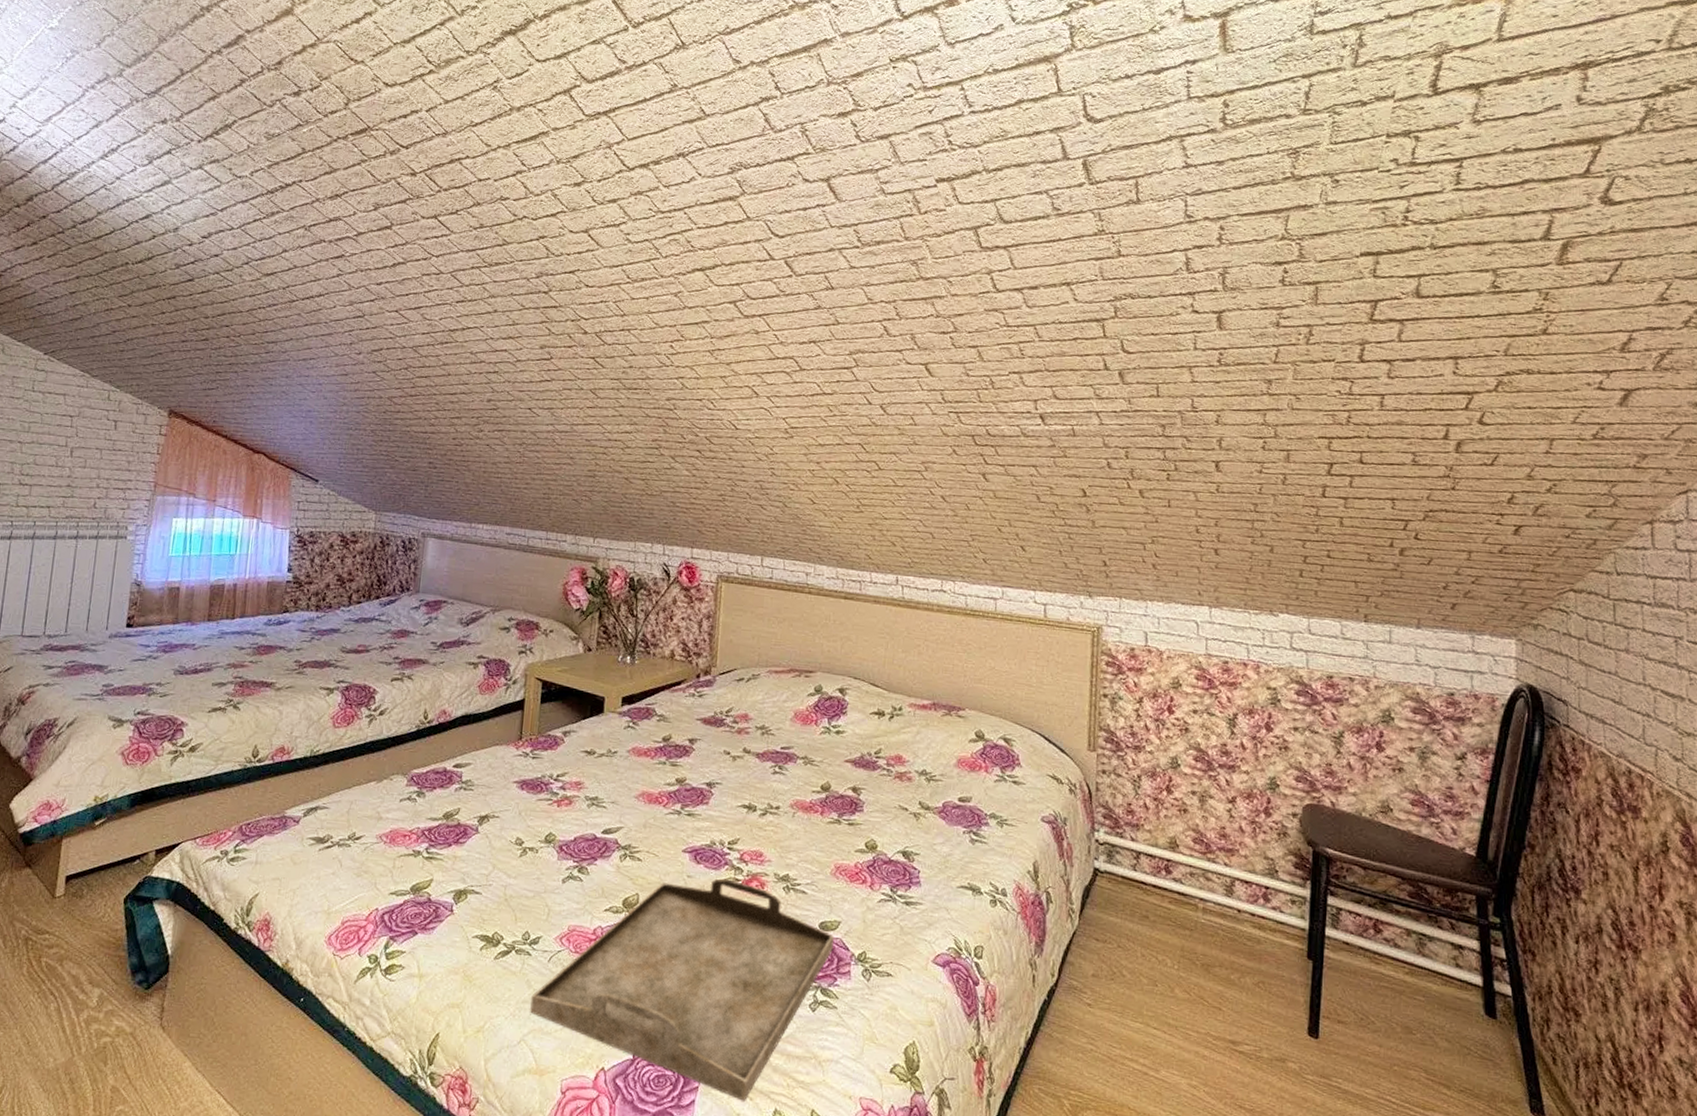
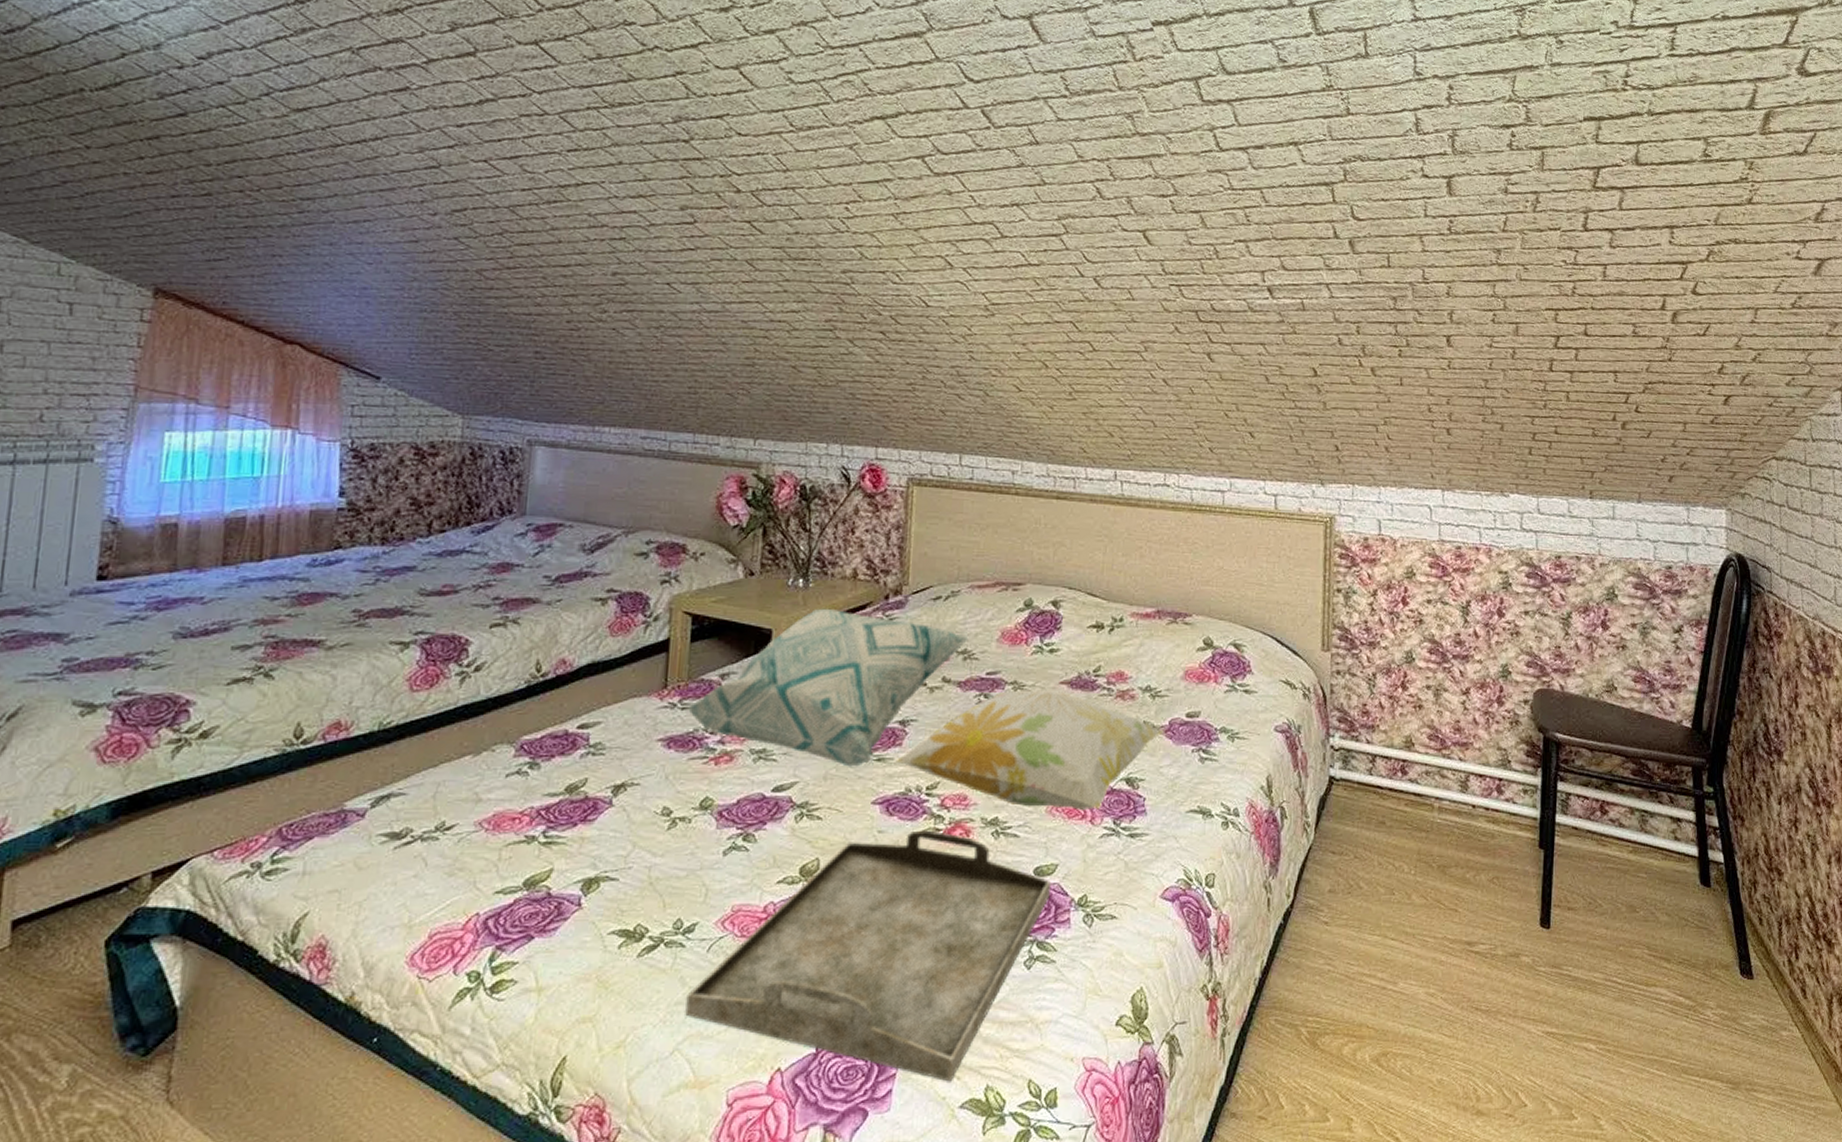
decorative pillow: none [536,682,768,819] -> present [686,608,970,767]
decorative pillow: none [703,764,938,877] -> present [895,690,1164,811]

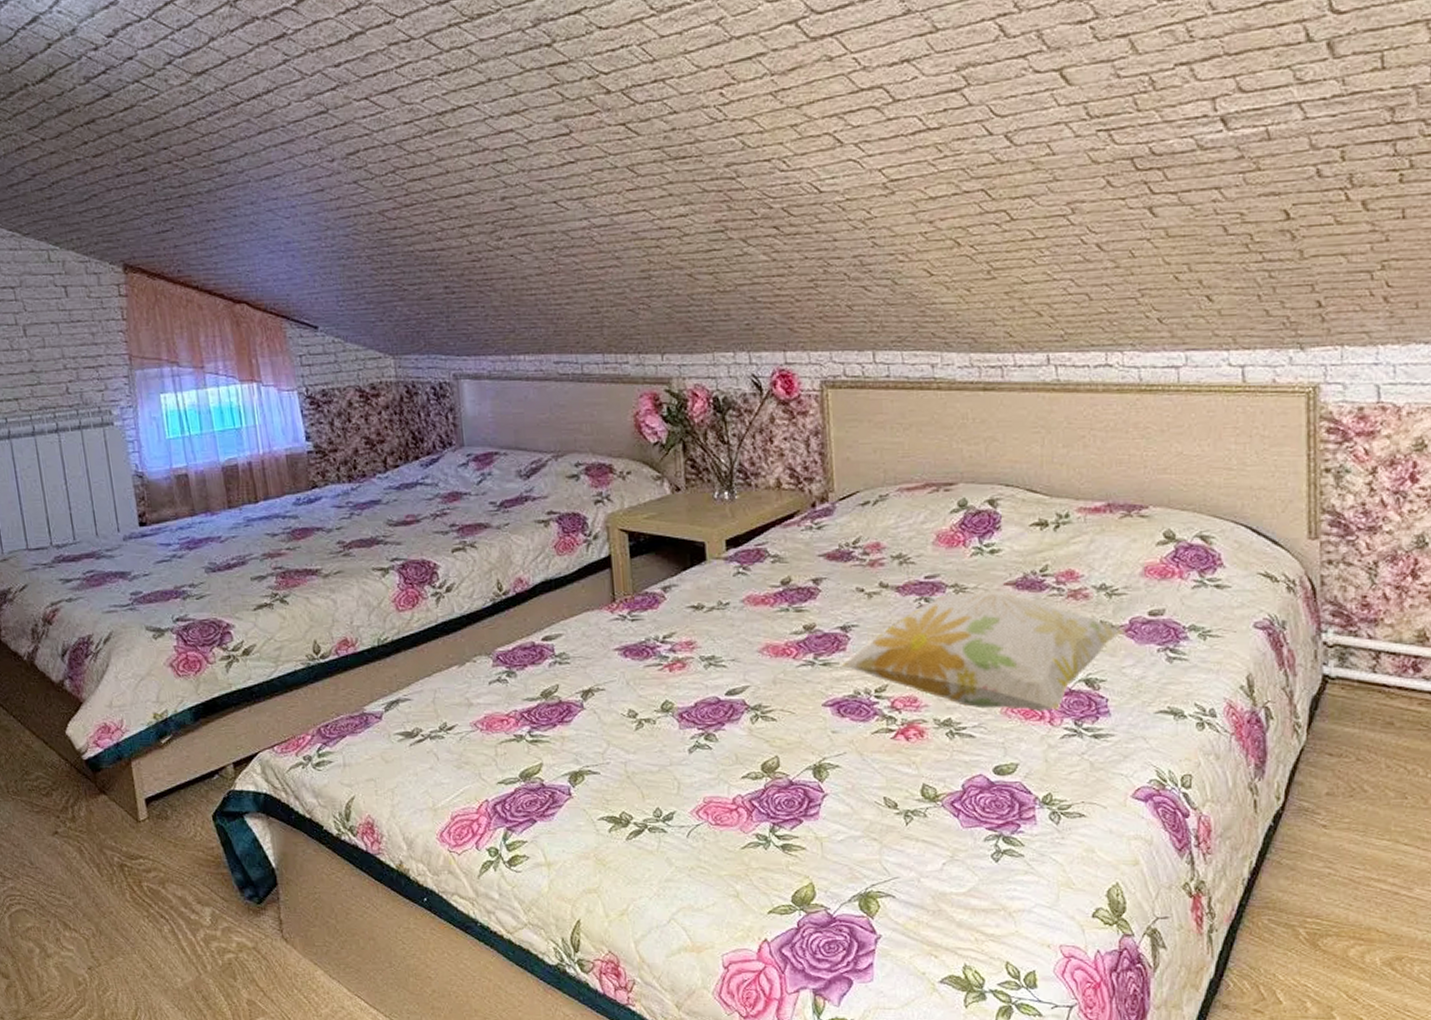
serving tray: present [684,830,1051,1082] -> none [674,730,1012,960]
decorative pillow: present [686,608,970,767] -> none [636,519,904,672]

